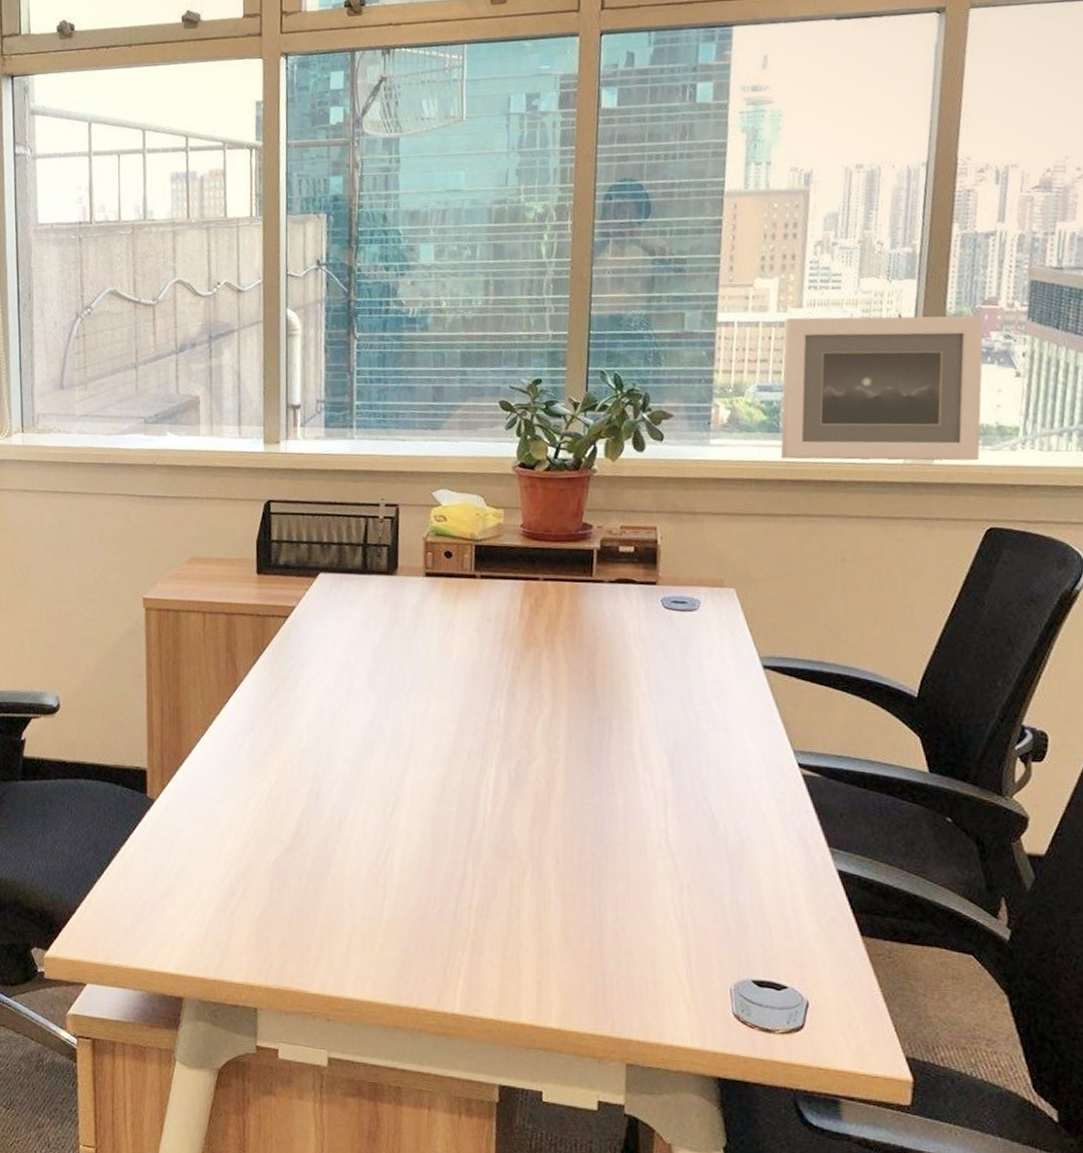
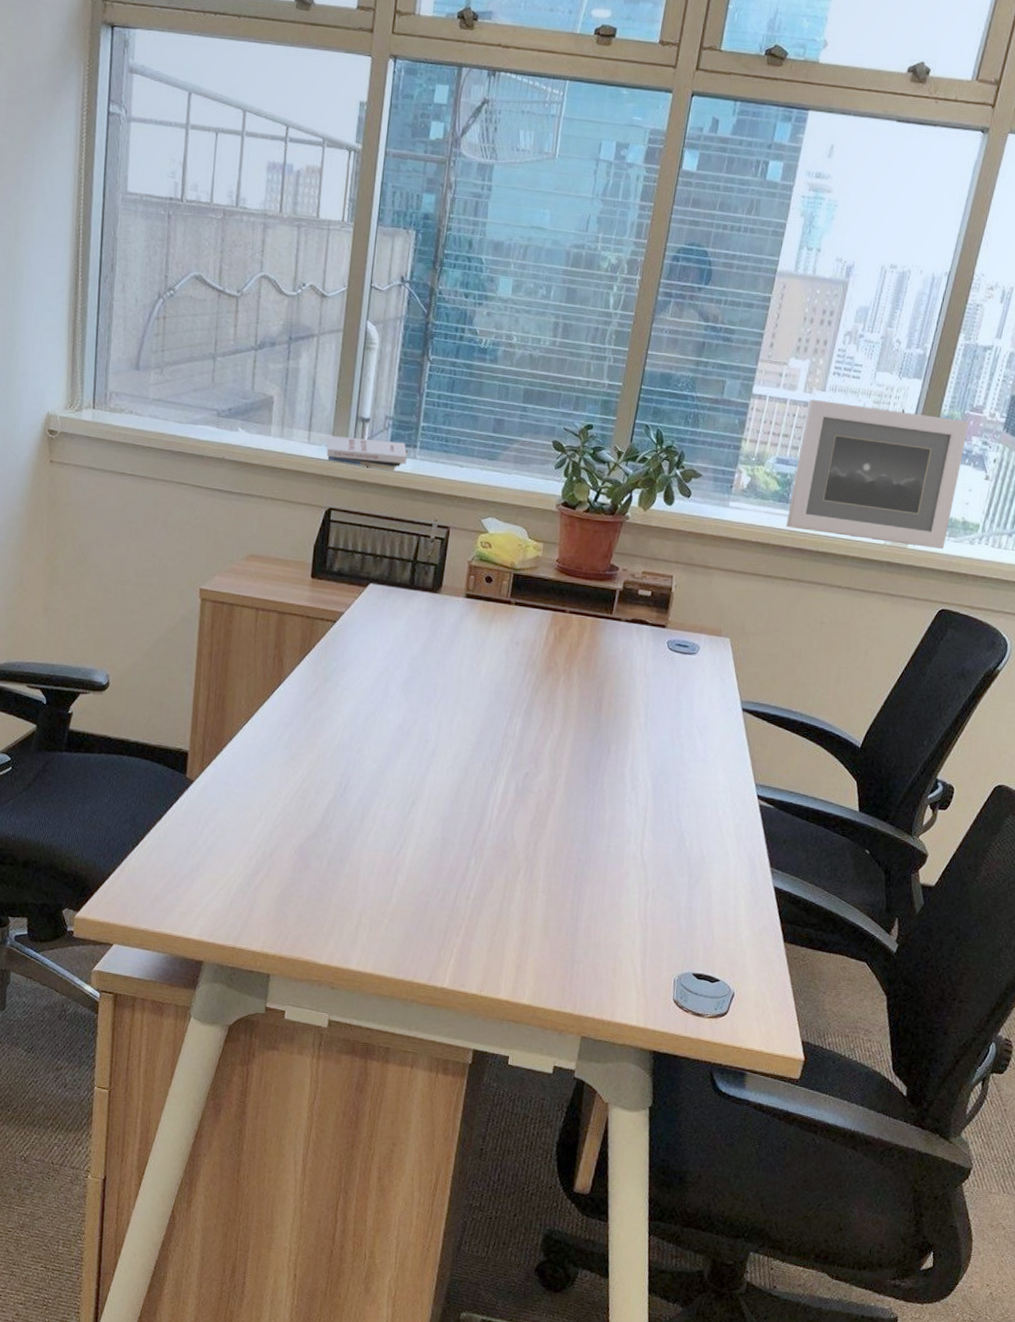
books: none [259,424,345,455] -> present [326,435,409,471]

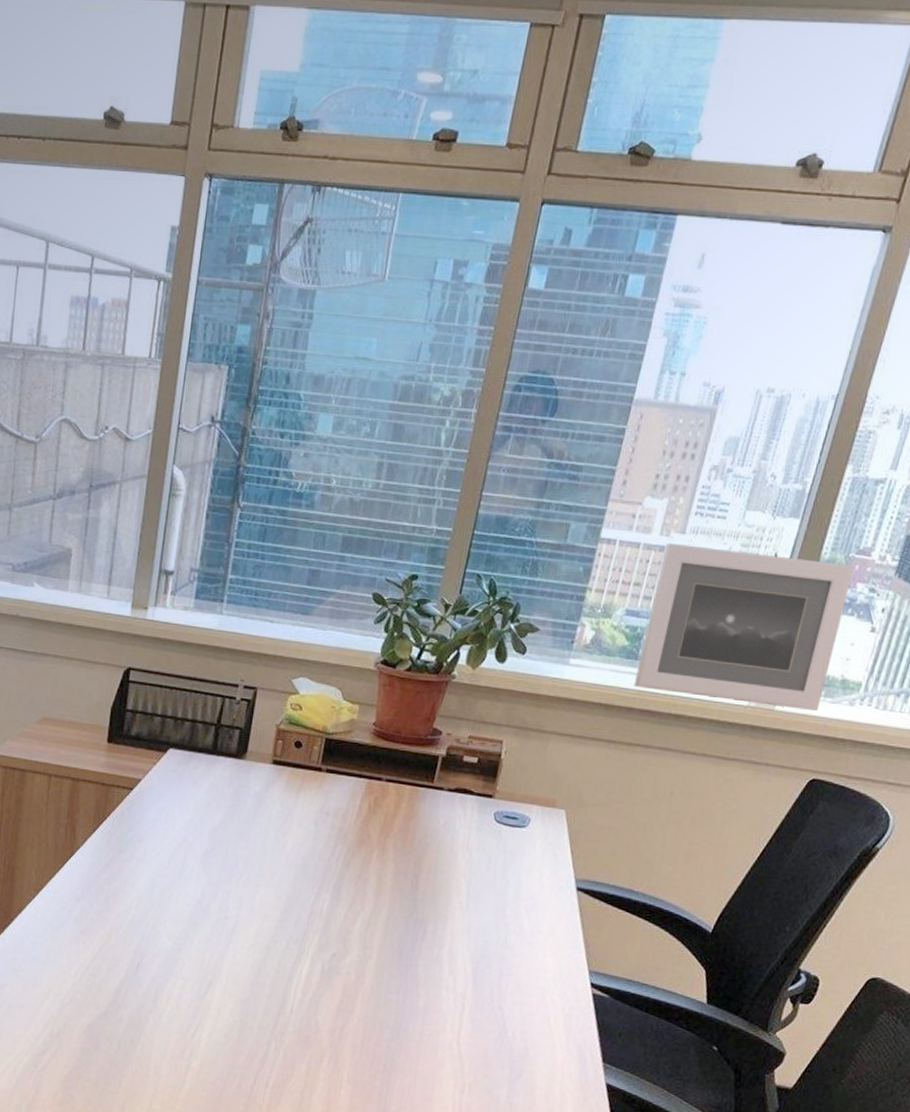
books: present [326,435,409,471] -> none [126,590,215,628]

